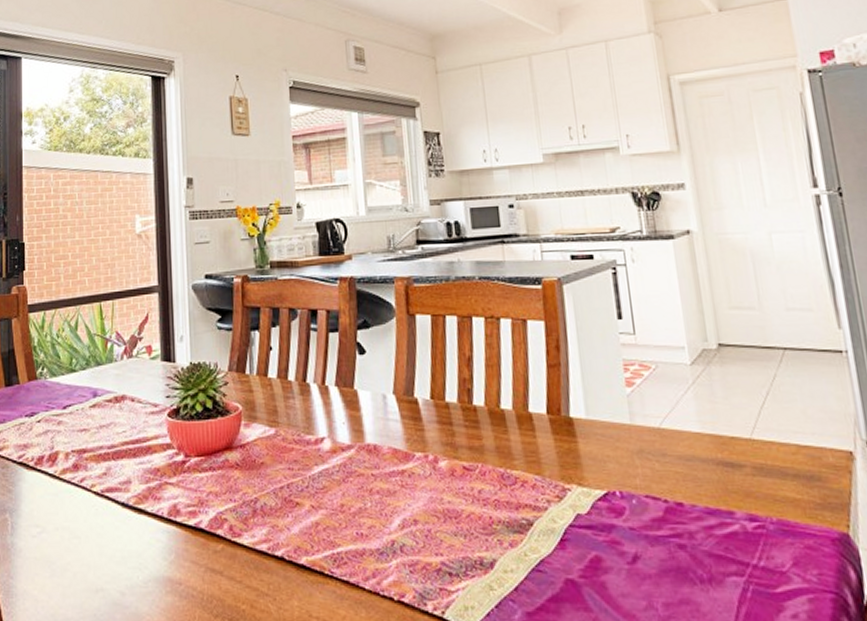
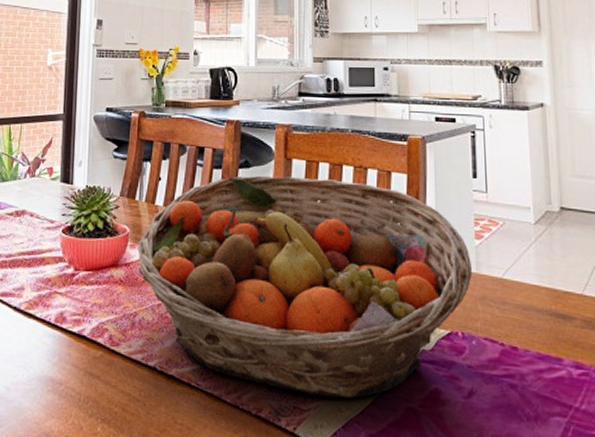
fruit basket: none [252,333,626,574] -> present [137,175,472,398]

